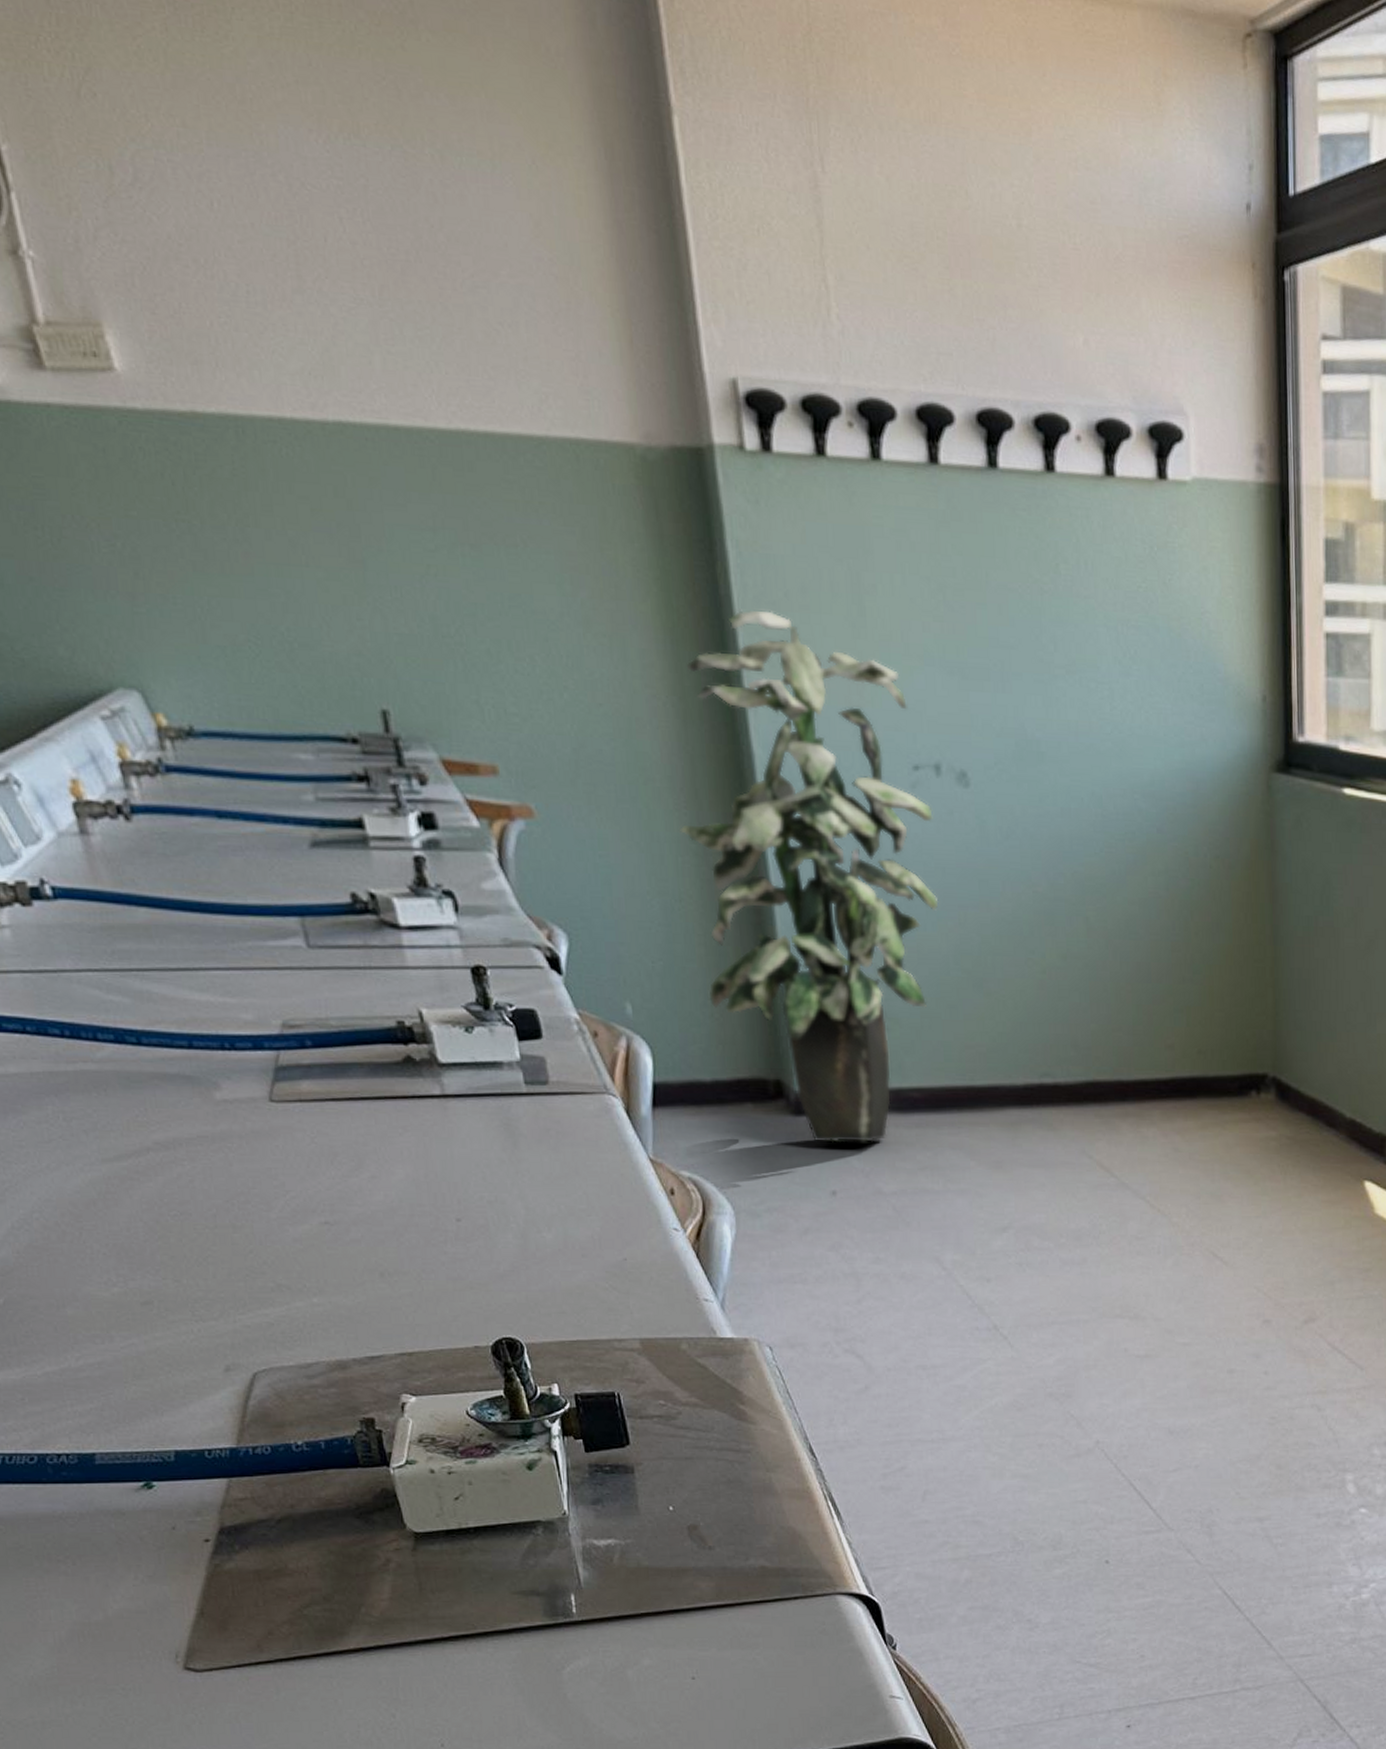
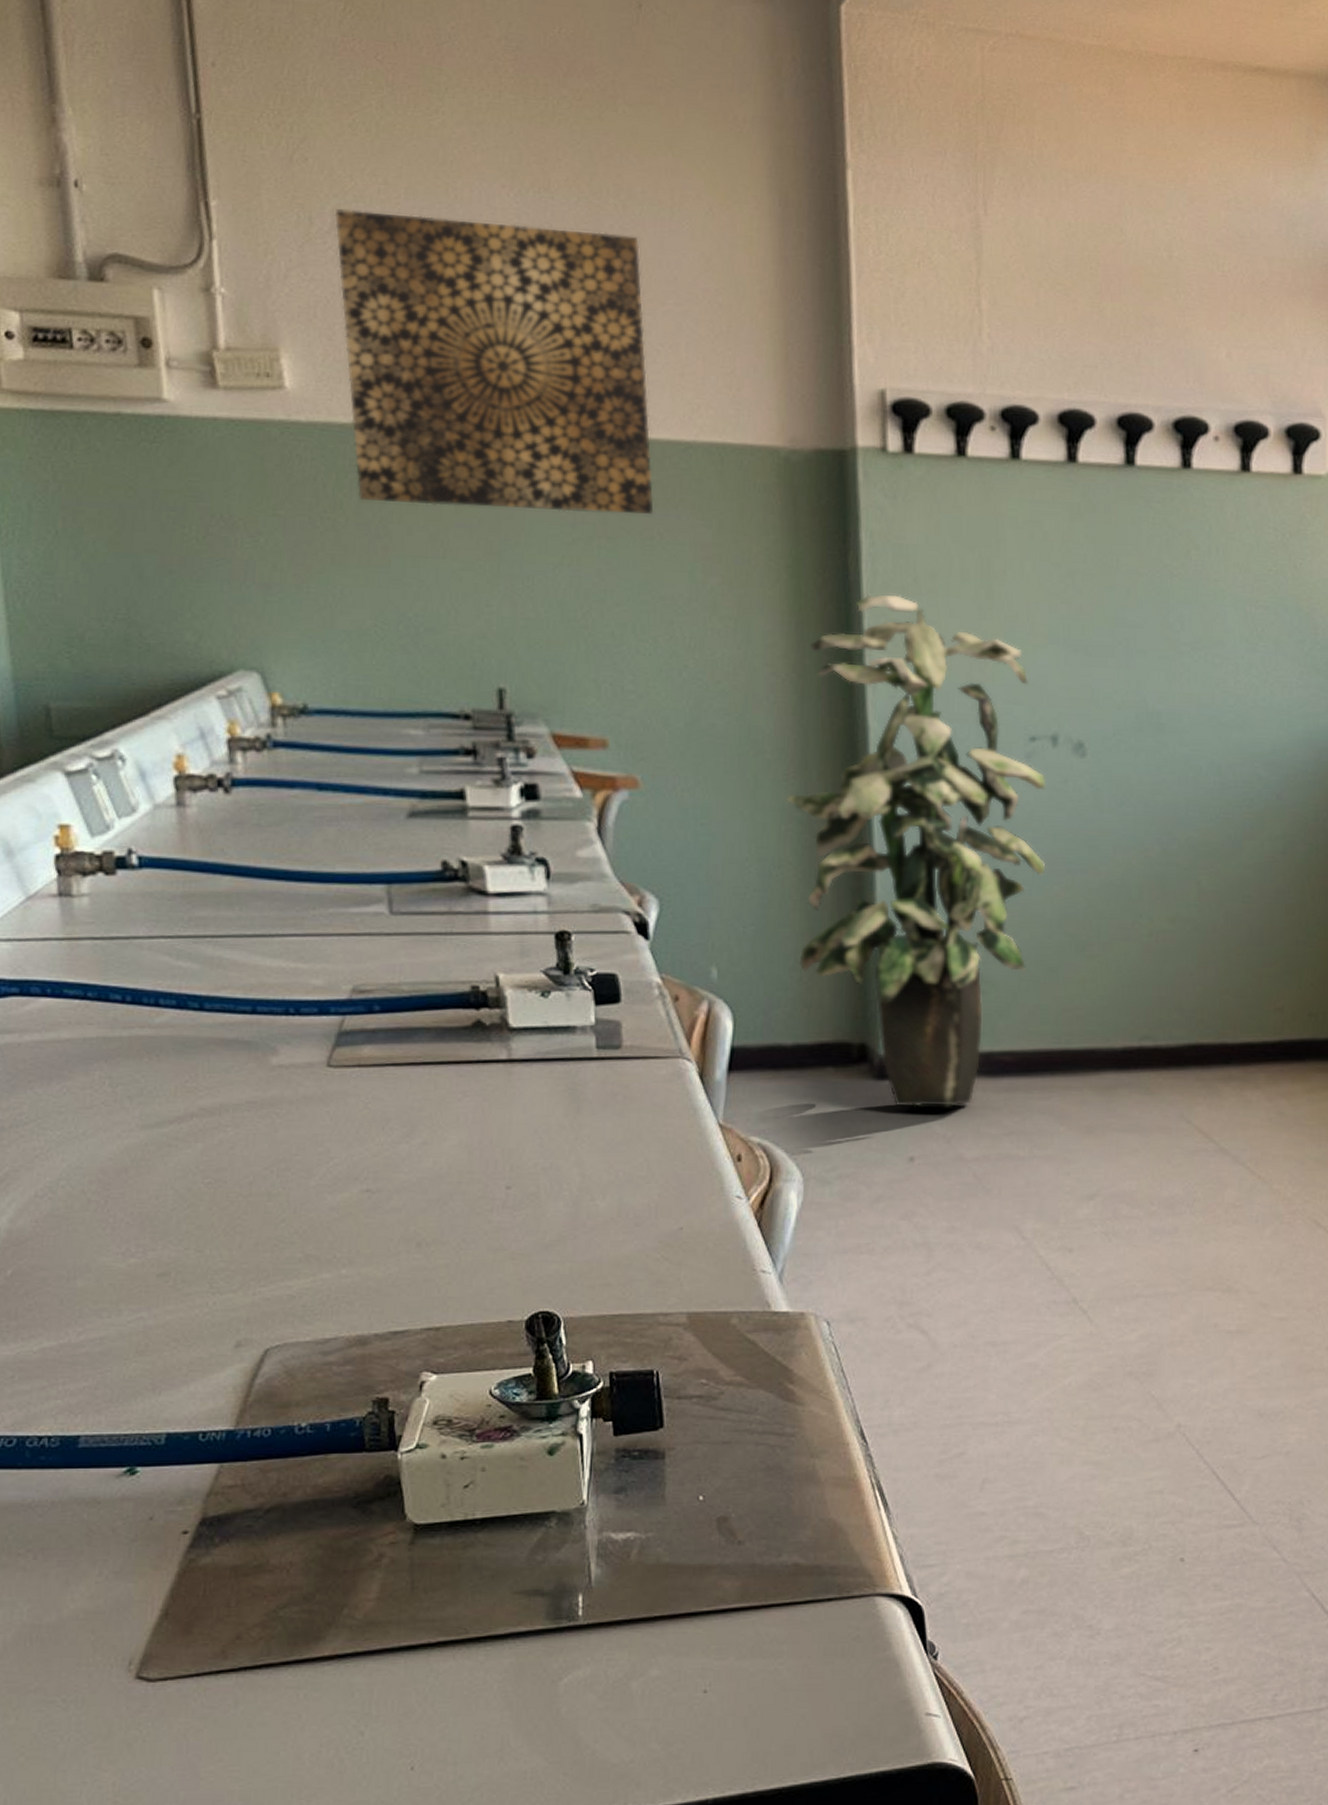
wall art: none [135,156,514,519] -> present [334,209,654,515]

